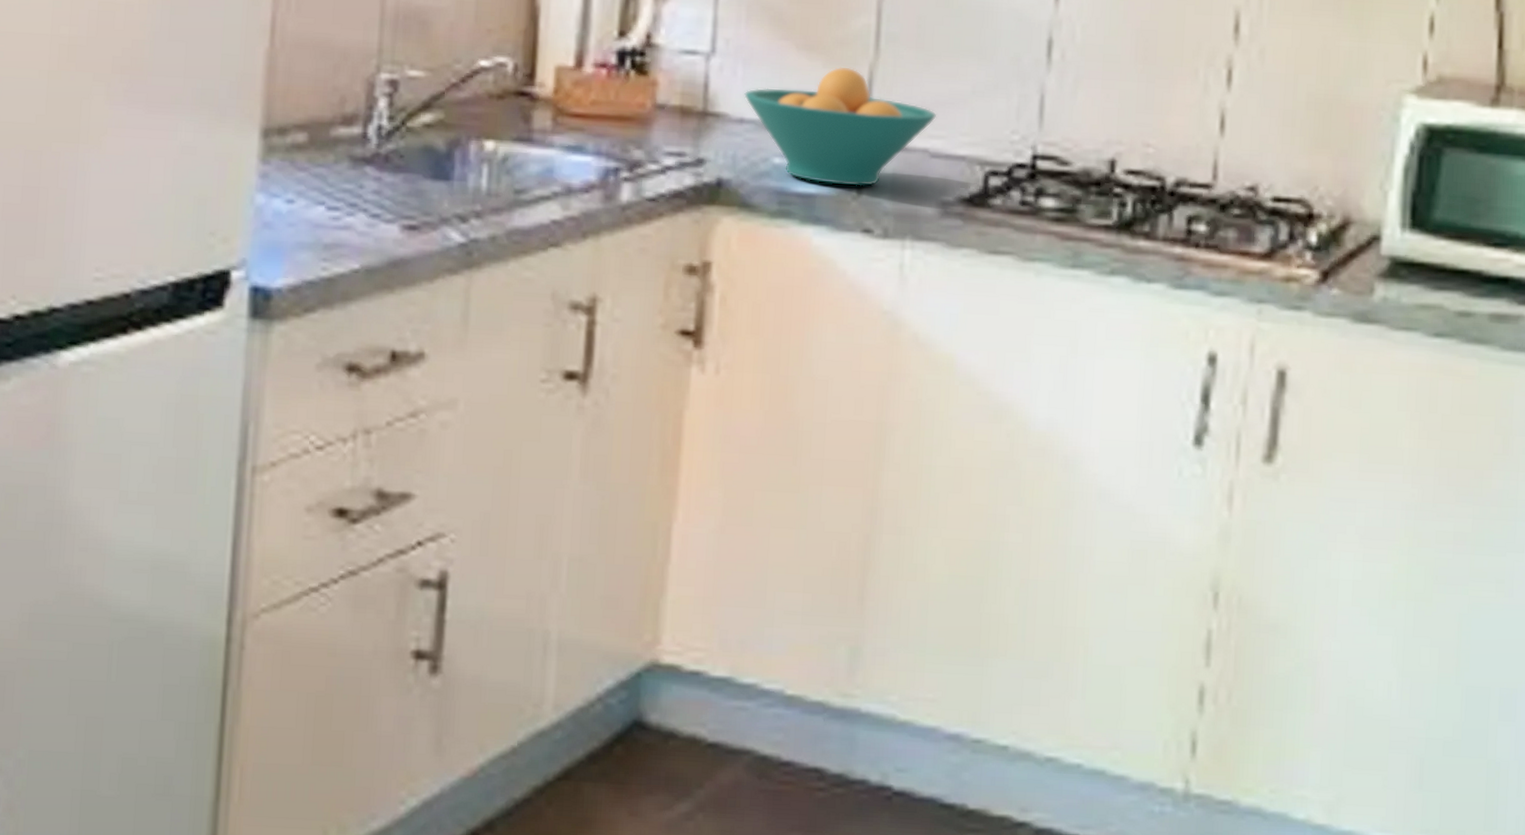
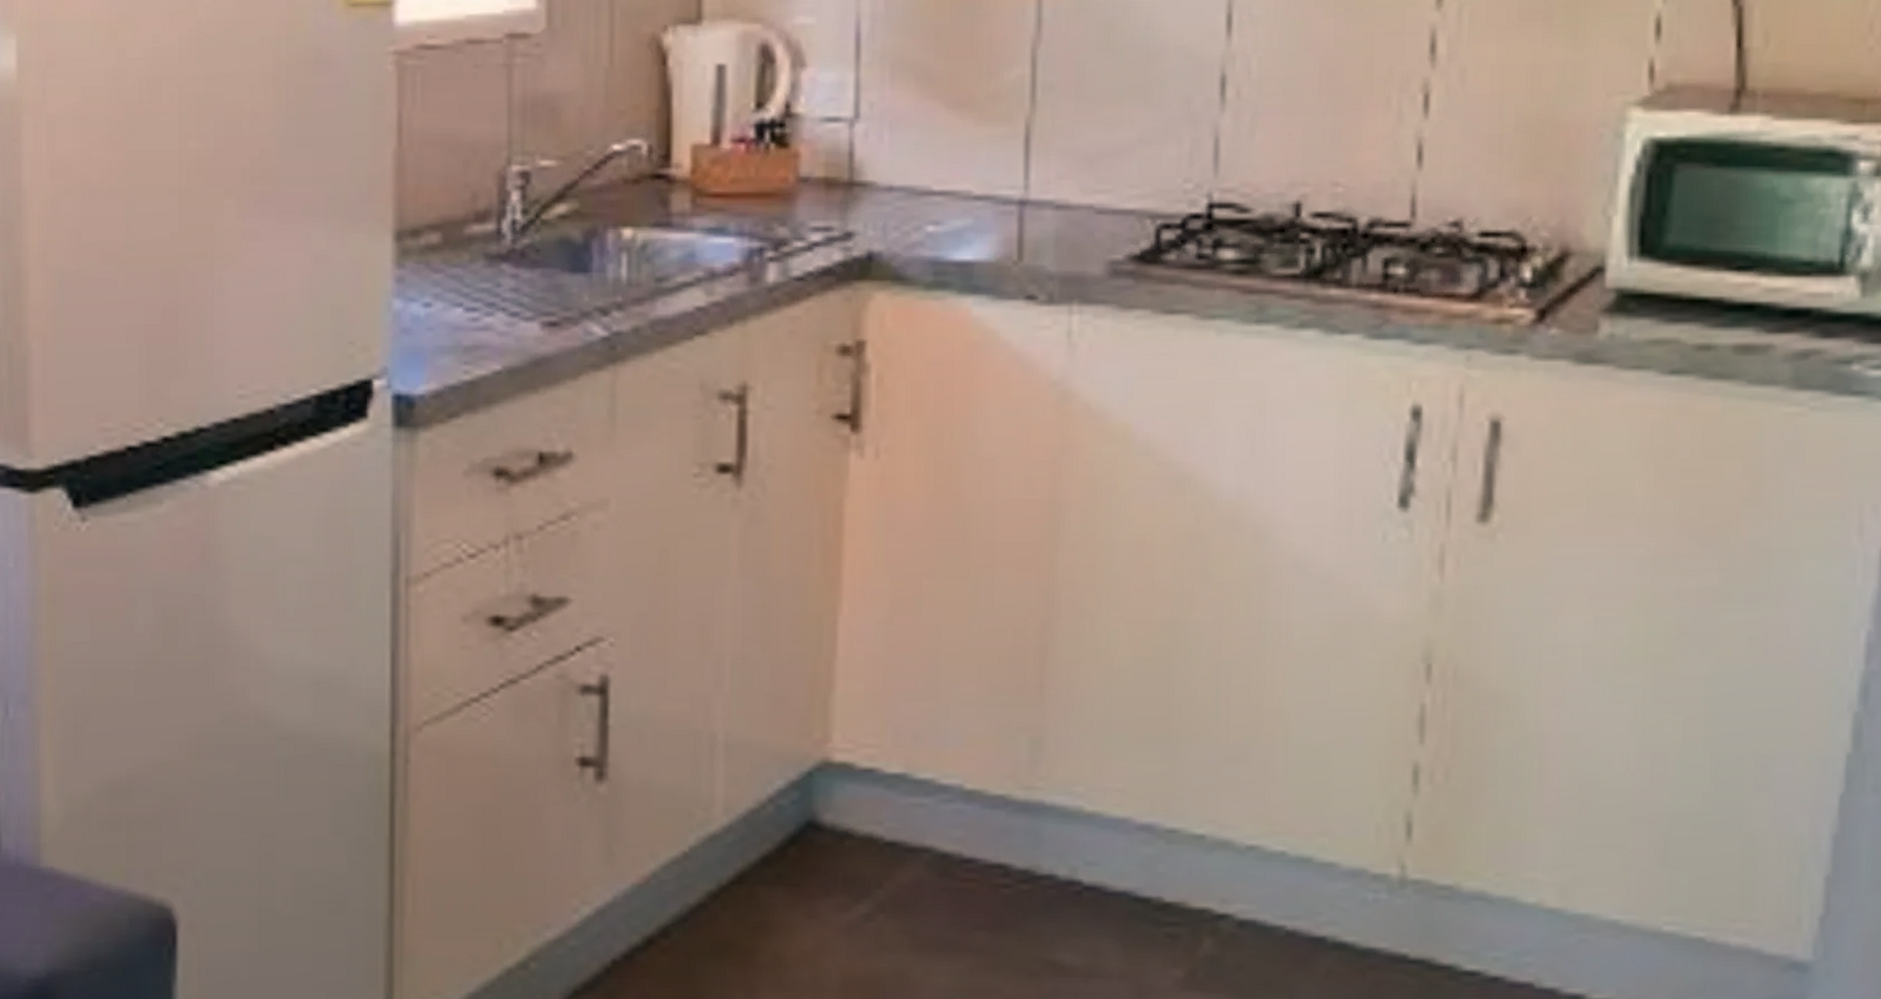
fruit bowl: present [743,66,937,187] -> none [891,123,1102,250]

